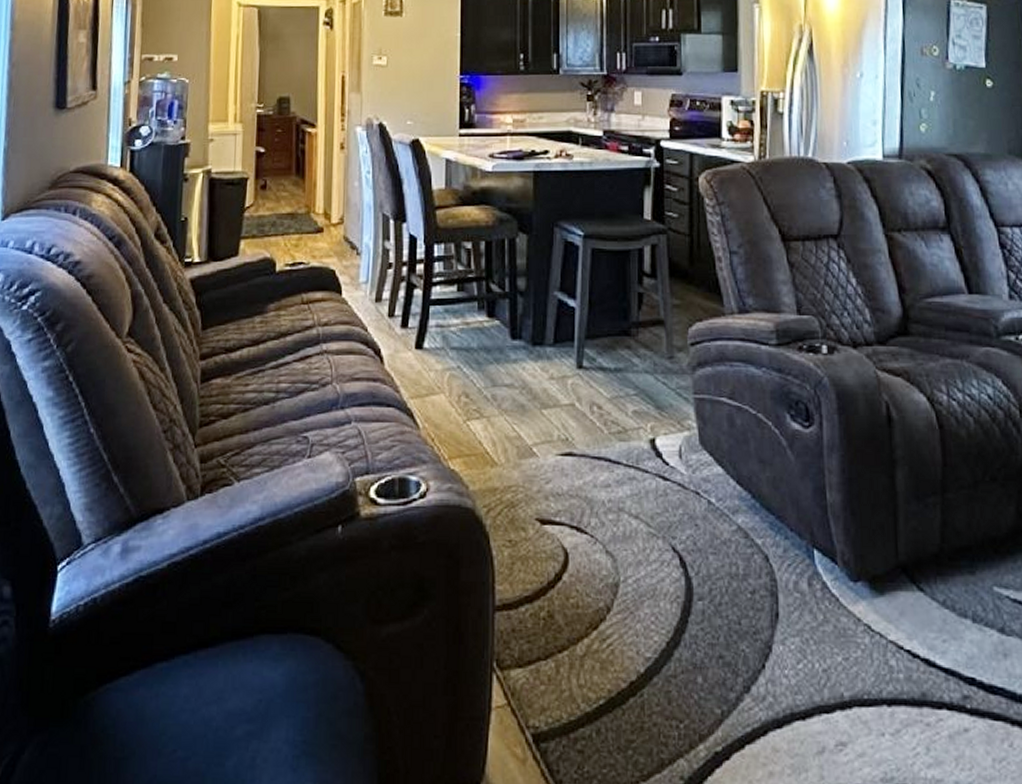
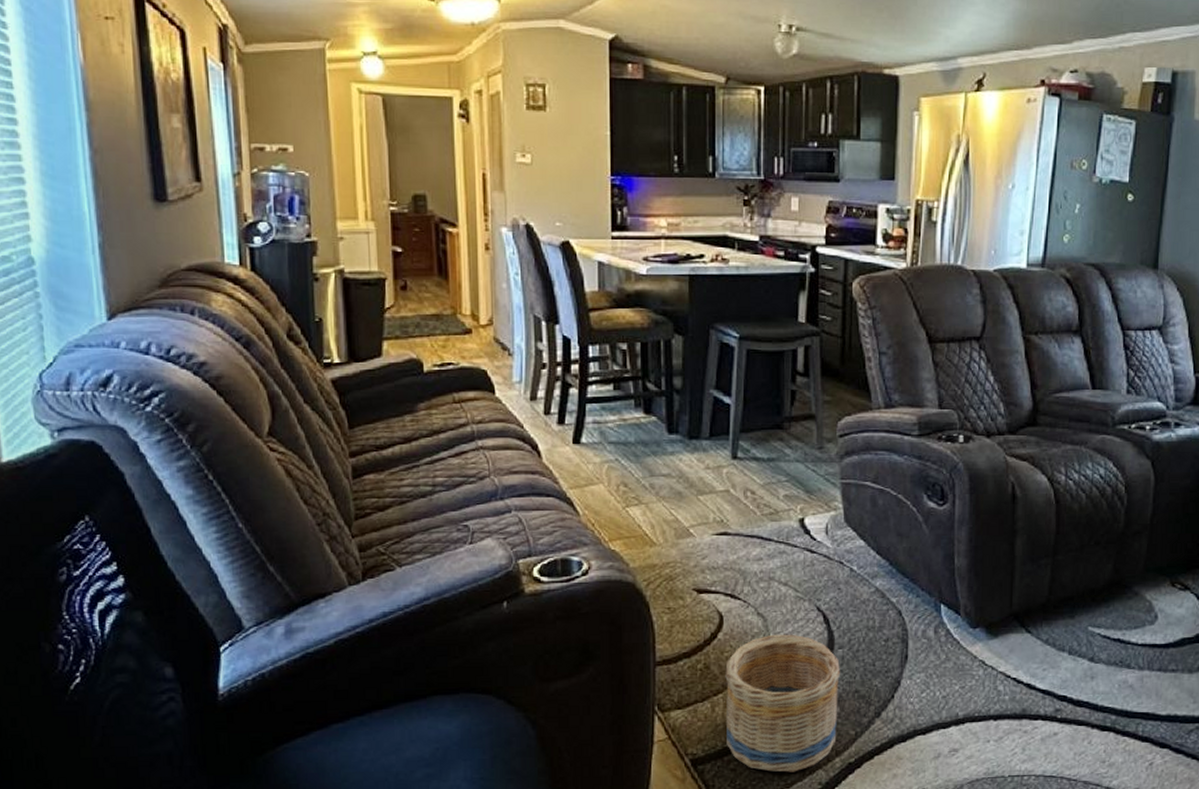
basket: none [571,578,702,760] -> present [725,634,841,773]

